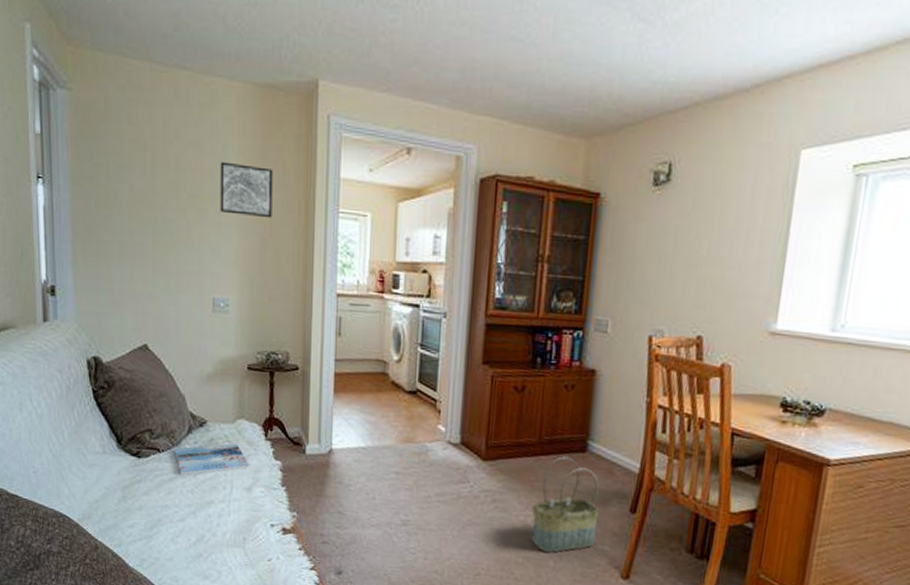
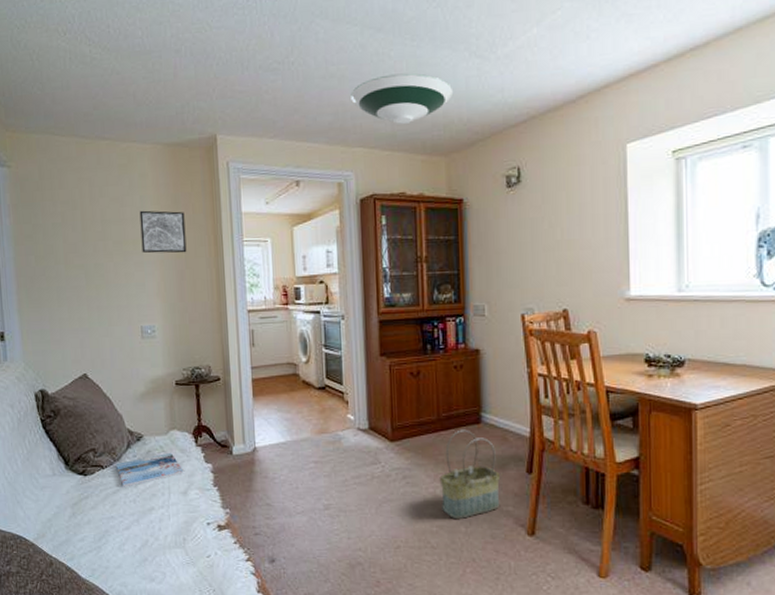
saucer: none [483,29,607,93] -> present [351,73,454,124]

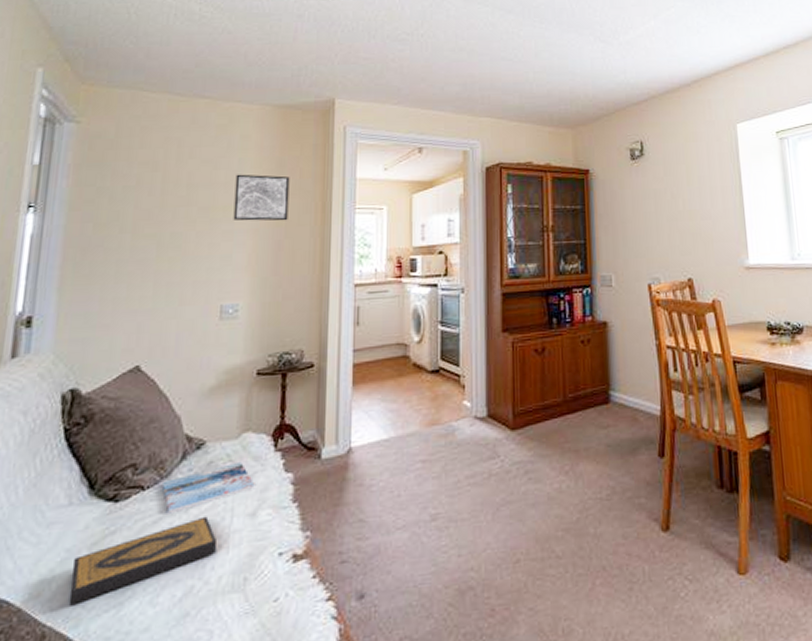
hardback book: none [63,491,161,545] -> present [68,516,216,606]
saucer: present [351,73,454,124] -> none [480,51,580,97]
basket: present [439,429,500,519] -> none [565,411,631,518]

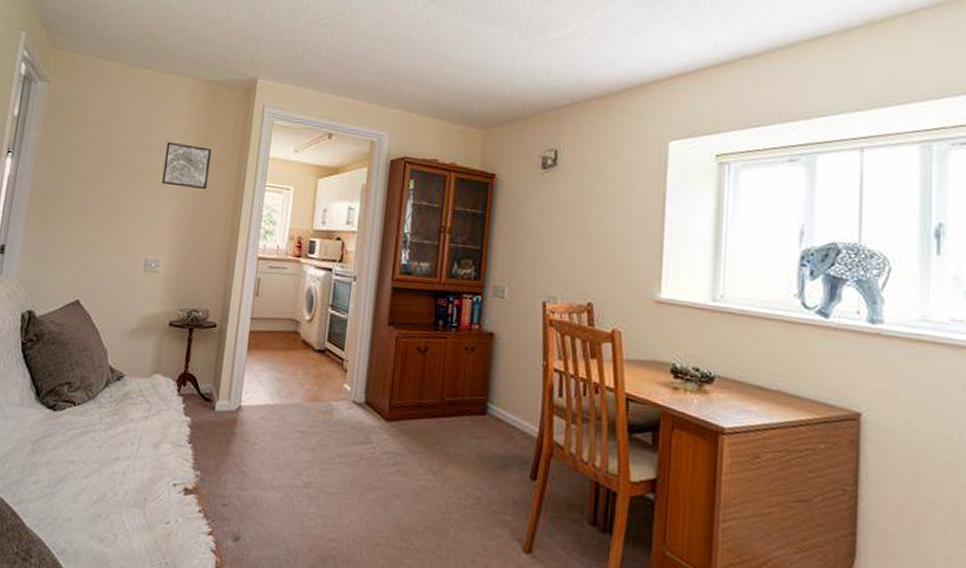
hardback book: present [68,516,216,606] -> none [16,438,126,486]
magazine: present [163,461,257,514] -> none [89,398,161,430]

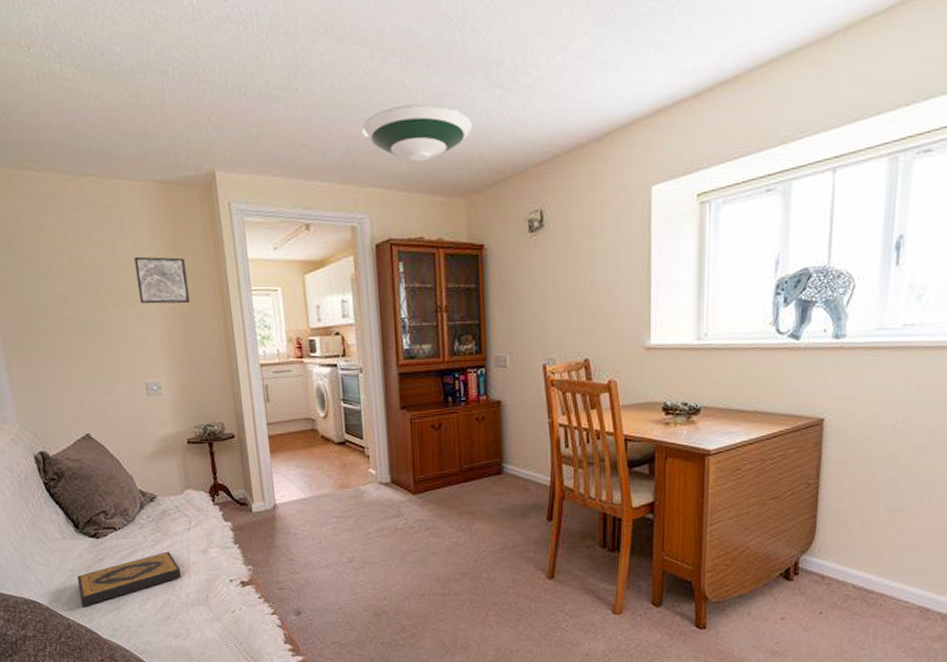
hardback book: none [16,438,126,486] -> present [77,551,181,607]
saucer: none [396,43,499,92] -> present [362,103,473,162]

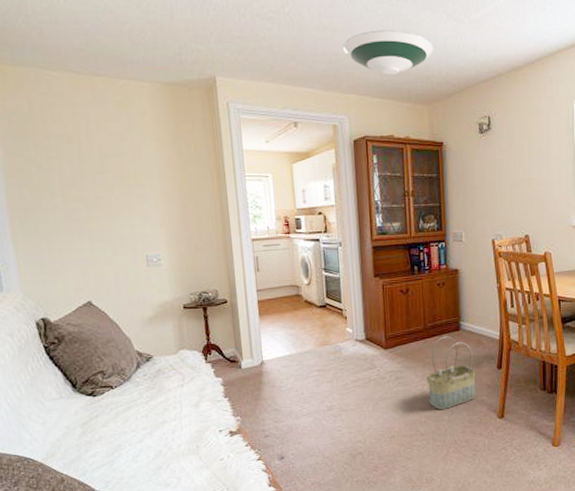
hardback book: present [77,551,181,607] -> none [72,406,173,462]
wall art: present [134,256,190,304] -> none [139,146,190,187]
basket: none [462,480,521,566] -> present [426,336,476,410]

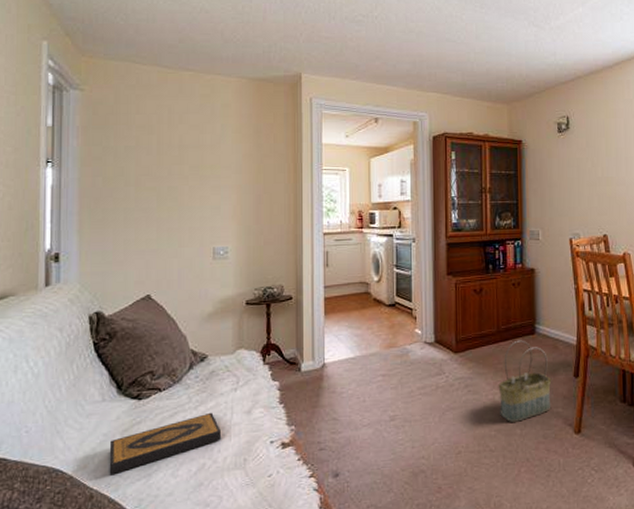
hardback book: none [72,406,173,462] -> present [109,412,221,475]
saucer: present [343,29,434,75] -> none [427,34,515,75]

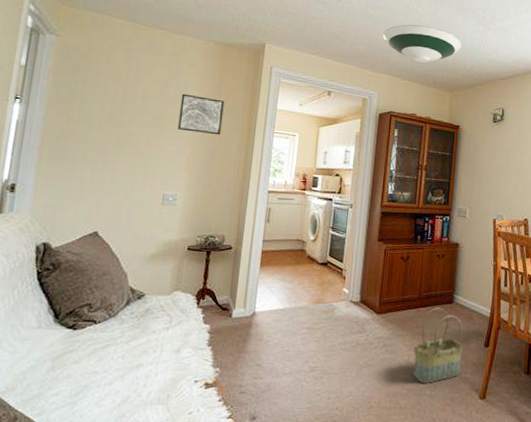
hardback book: present [109,412,221,475] -> none [35,348,149,399]
wall art: none [219,138,266,179] -> present [177,93,225,135]
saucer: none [427,34,515,75] -> present [383,24,462,63]

